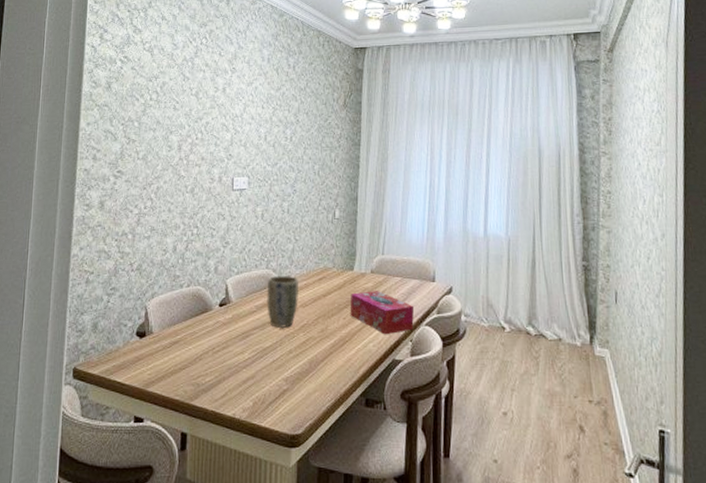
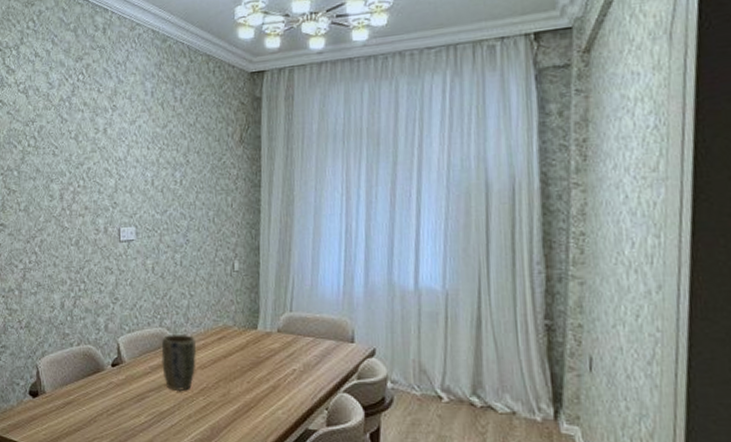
tissue box: present [350,291,415,335] -> none [254,352,330,402]

